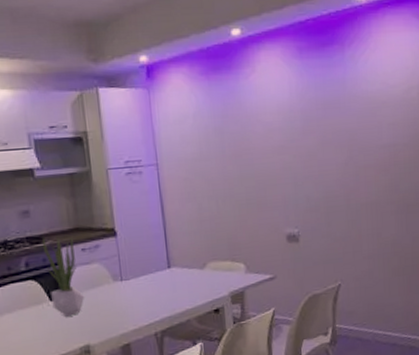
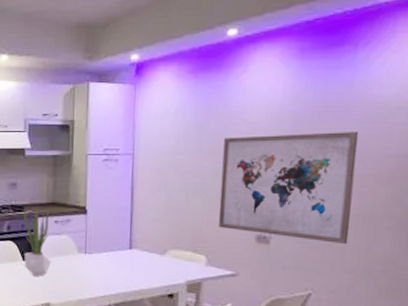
wall art: none [244,126,363,233] -> present [218,132,359,245]

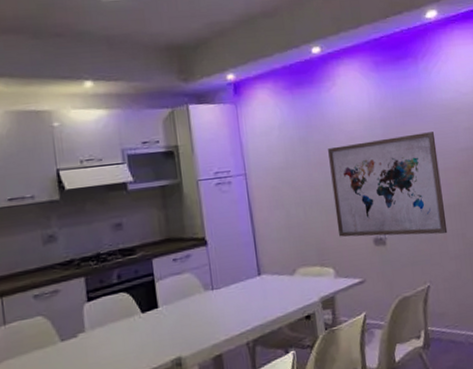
potted plant: present [23,208,52,276] -> none [134,249,177,329]

